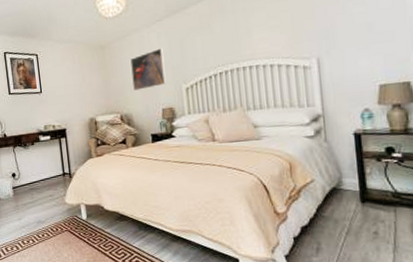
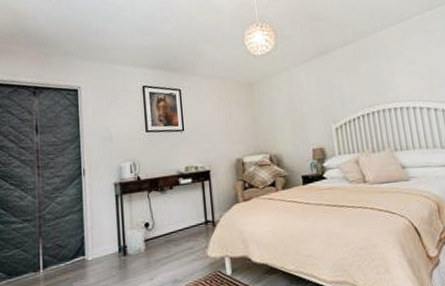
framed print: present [130,48,166,91] -> none [279,88,316,130]

